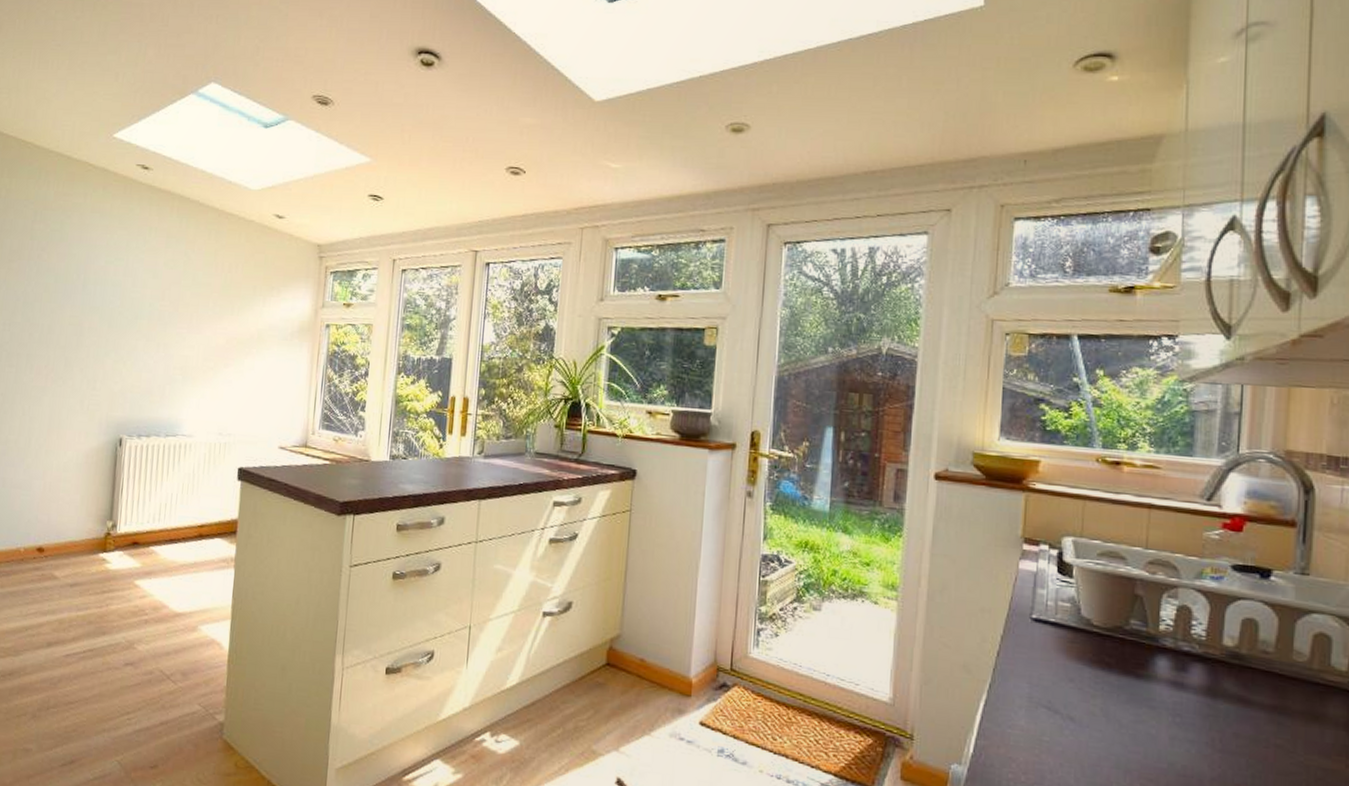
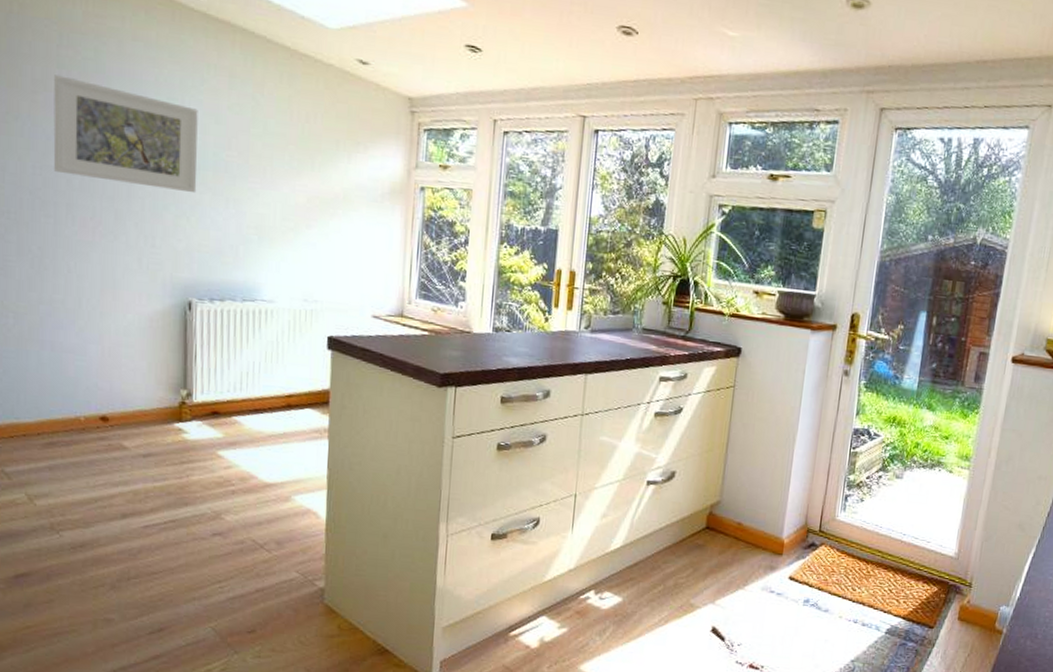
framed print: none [20,245,140,340] -> present [53,75,198,194]

